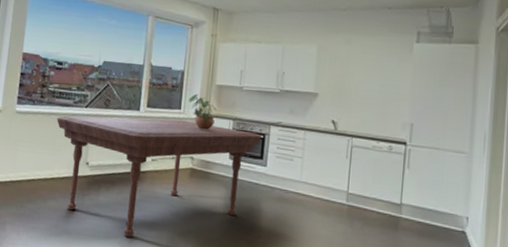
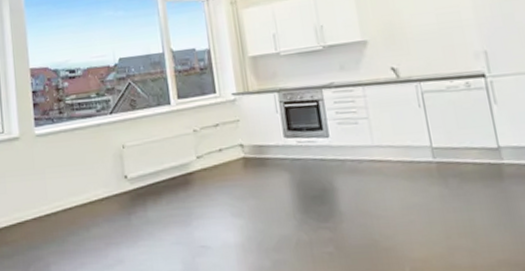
dining table: present [57,116,261,238] -> none [82,101,315,253]
potted plant: present [188,94,217,130] -> none [222,72,258,111]

